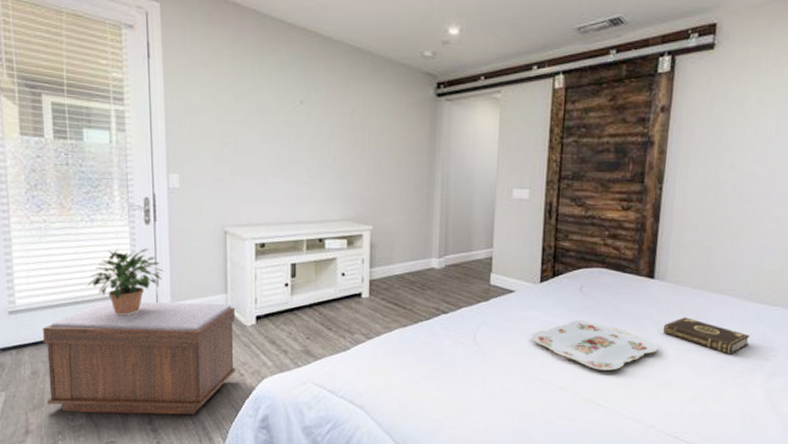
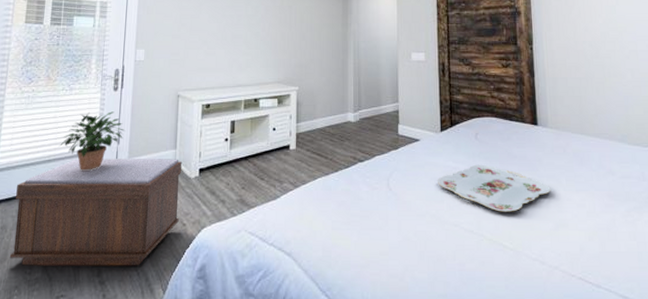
book: present [663,317,751,355] -> none [552,160,631,194]

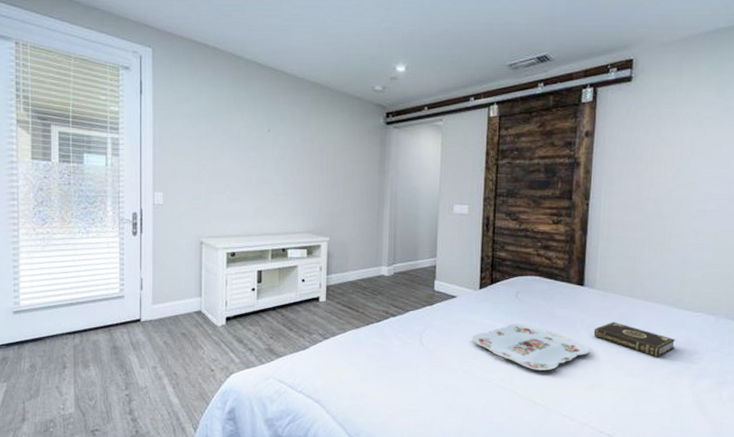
bench: present [9,159,182,266] -> none [42,303,207,407]
potted plant: present [60,111,126,172] -> none [81,257,148,316]
book: none [552,160,631,194] -> present [593,322,676,357]

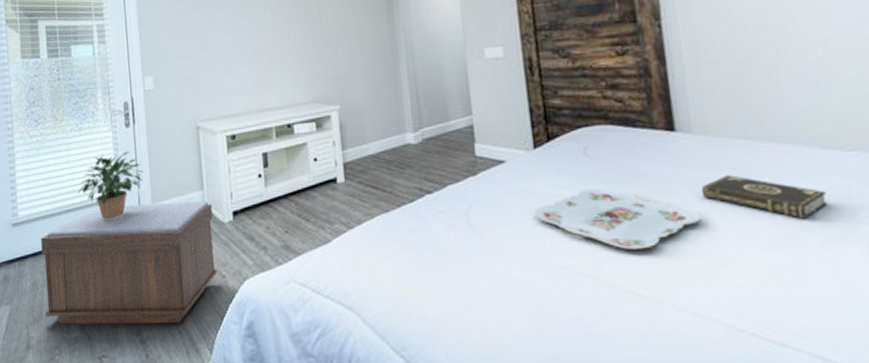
bench: none [42,303,207,407] -> present [41,201,217,325]
potted plant: none [81,257,148,316] -> present [77,151,145,221]

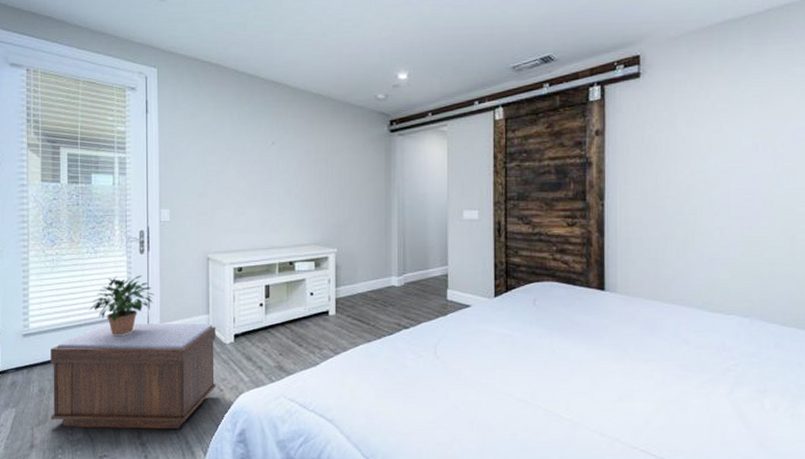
serving tray: present [535,188,701,250] -> none [490,332,616,382]
book: present [701,175,829,219] -> none [618,328,709,365]

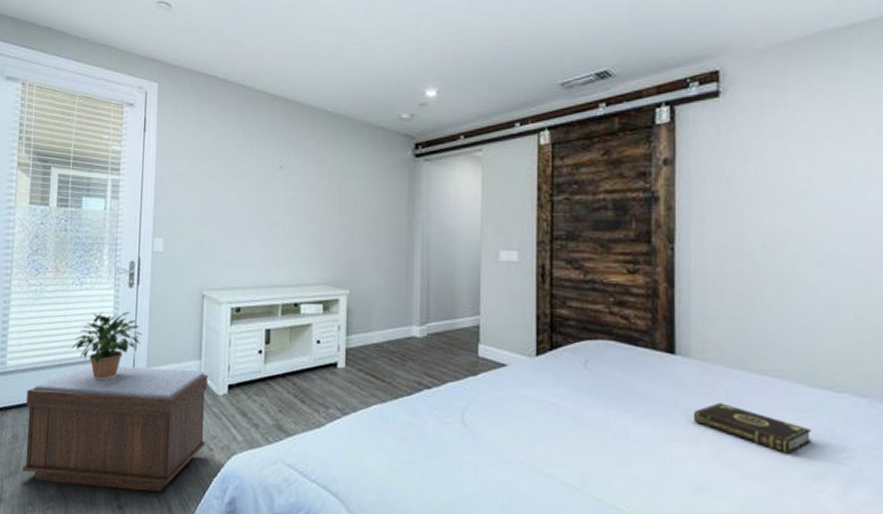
book: none [618,328,709,365] -> present [693,403,813,454]

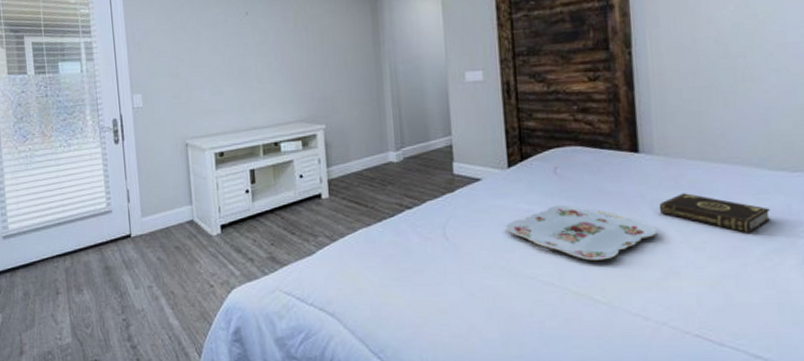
bench: present [22,365,207,493] -> none [32,215,205,331]
potted plant: present [71,311,143,381] -> none [67,167,135,234]
serving tray: none [530,401,689,467] -> present [506,204,657,261]

